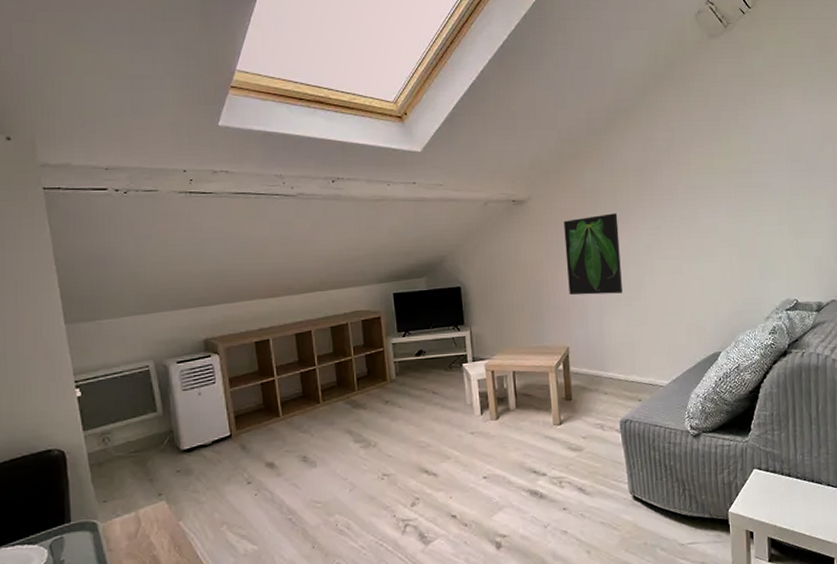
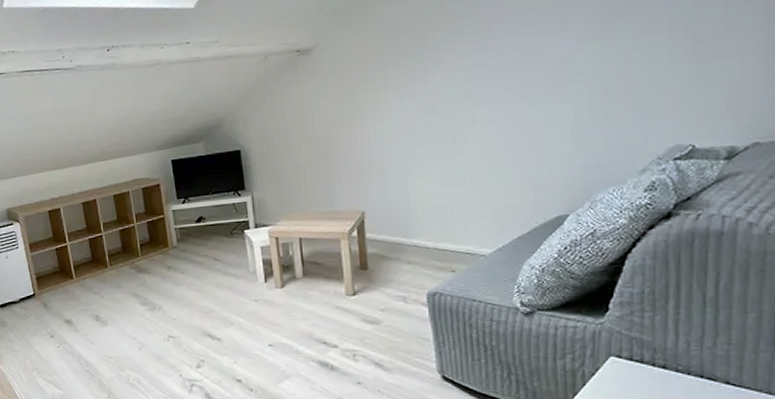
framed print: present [564,213,622,295] -> none [358,53,433,153]

